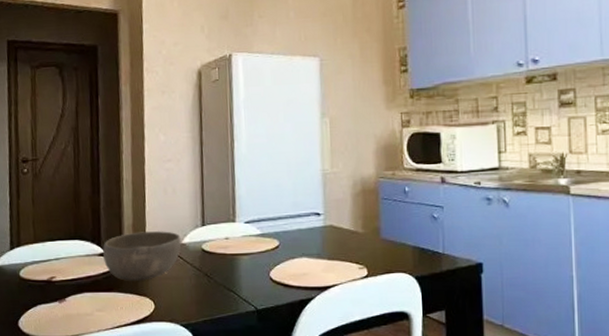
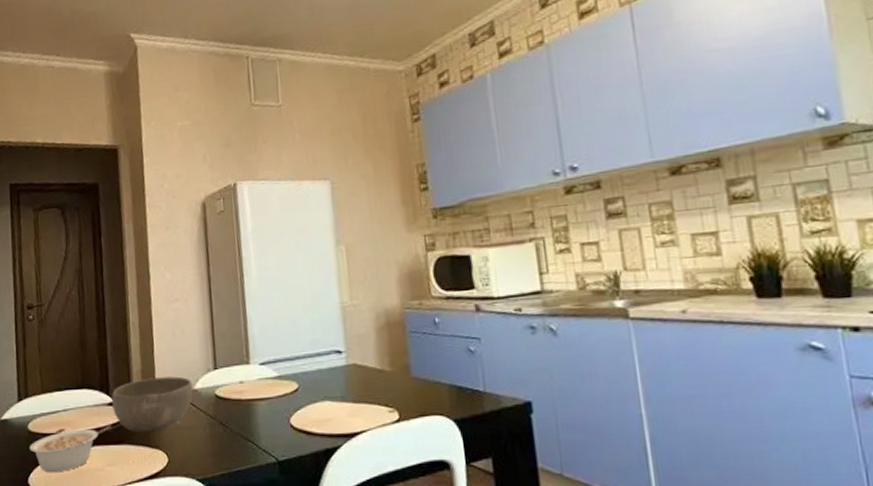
legume: none [20,274,101,317] -> present [29,425,111,473]

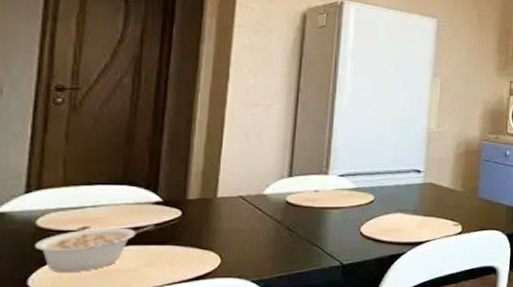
bowl: present [111,376,193,433] -> none [160,179,262,235]

